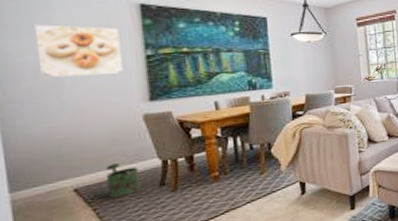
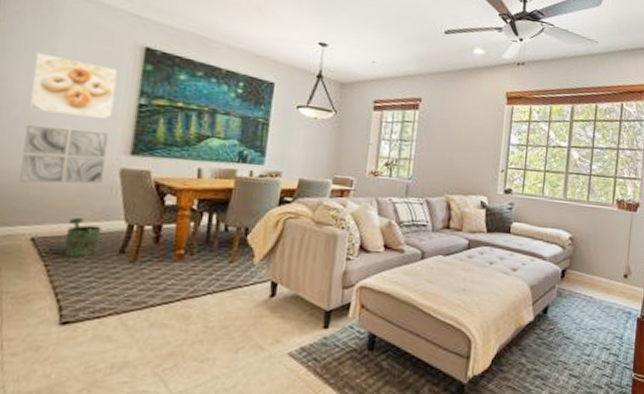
wall art: none [41,86,129,144] -> present [19,125,109,184]

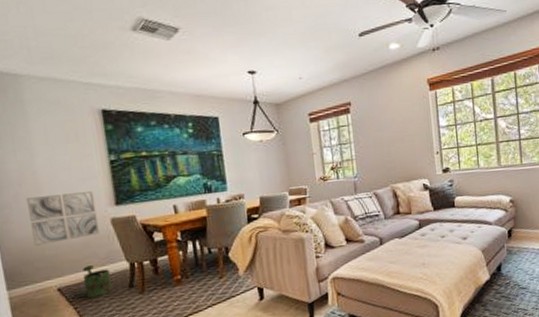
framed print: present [30,52,118,120] -> none [15,134,91,185]

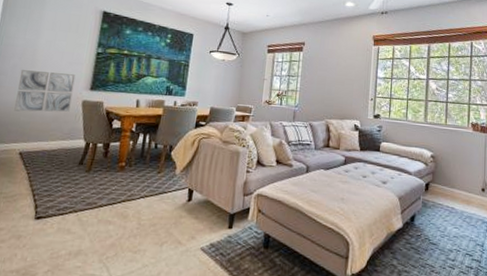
watering can: present [82,265,113,299] -> none [41,137,68,168]

